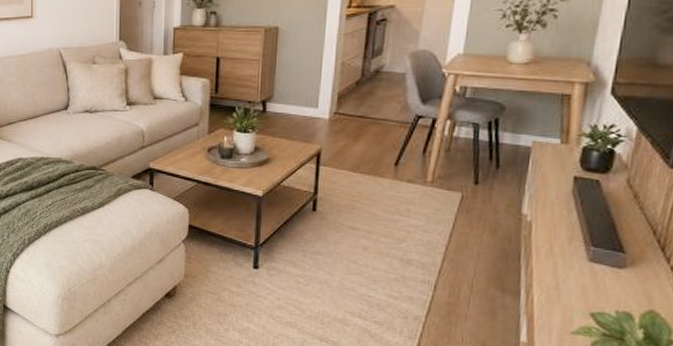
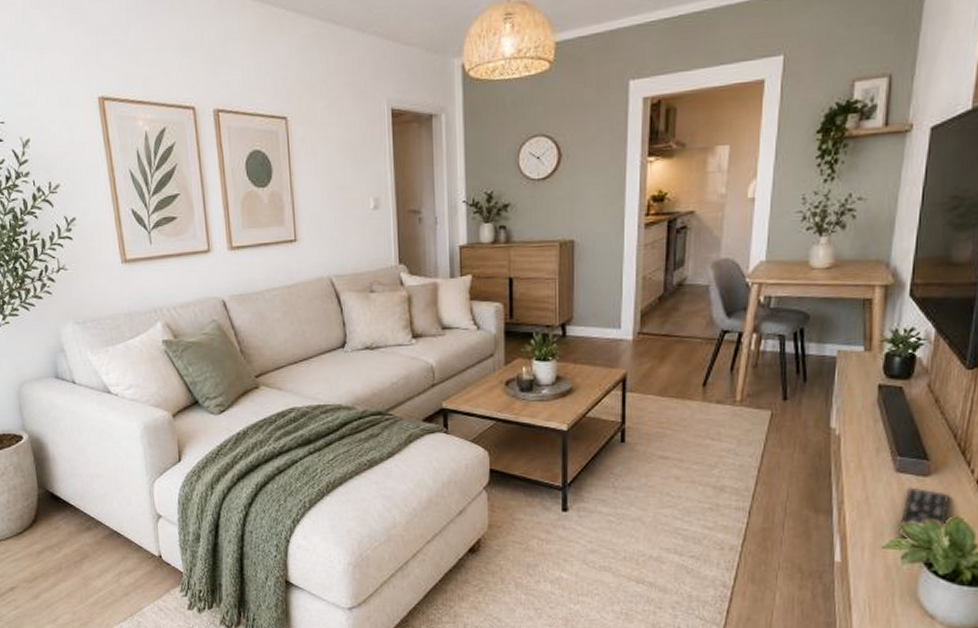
remote control: none [587,277,646,327] -> present [897,487,949,539]

